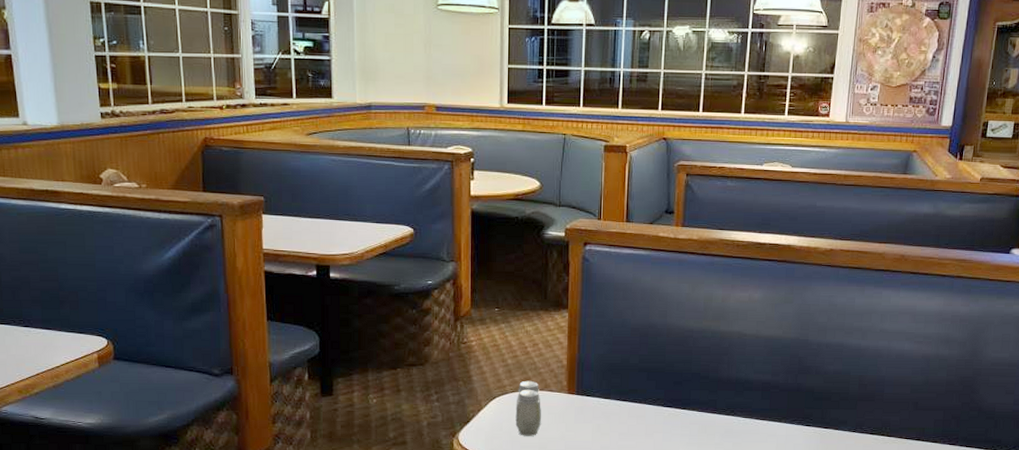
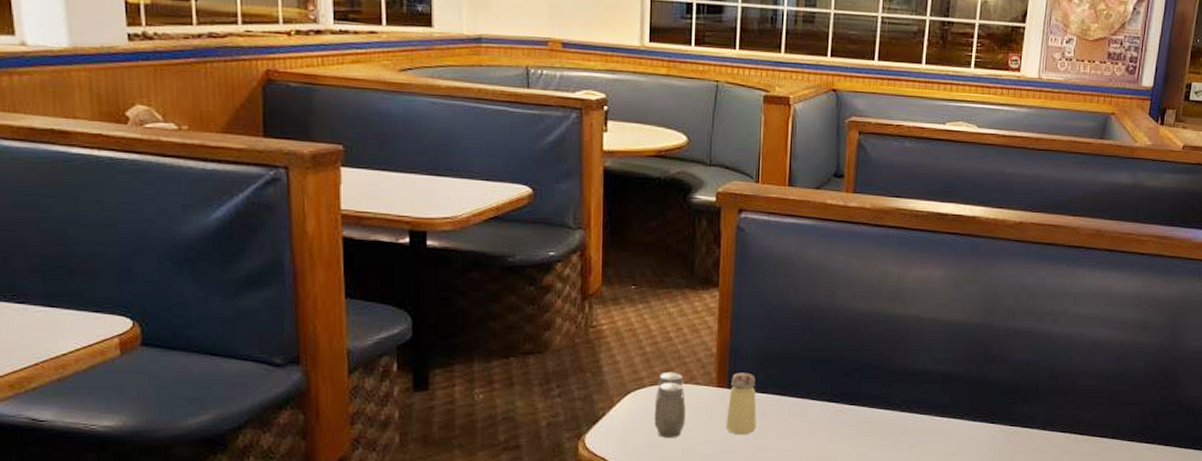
saltshaker: none [575,381,601,435] -> present [726,372,757,435]

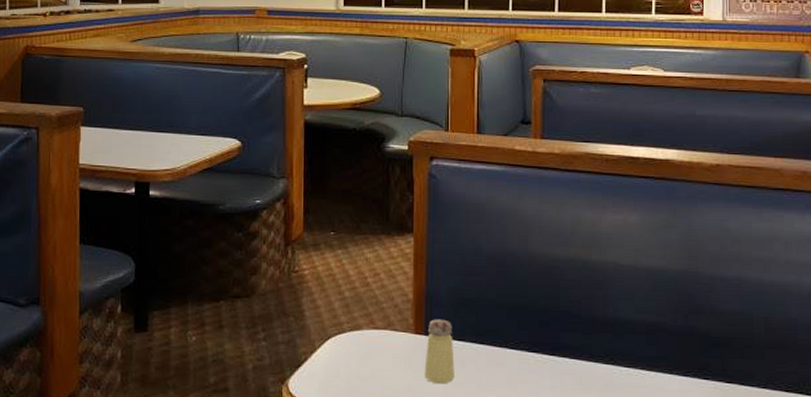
salt and pepper shaker: present [654,371,686,438] -> none [354,317,384,385]

